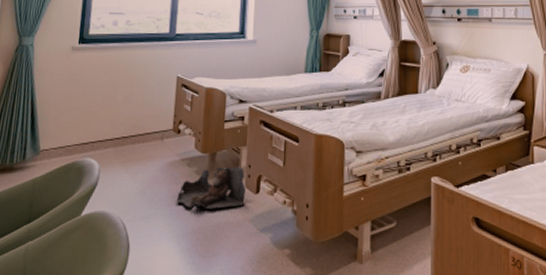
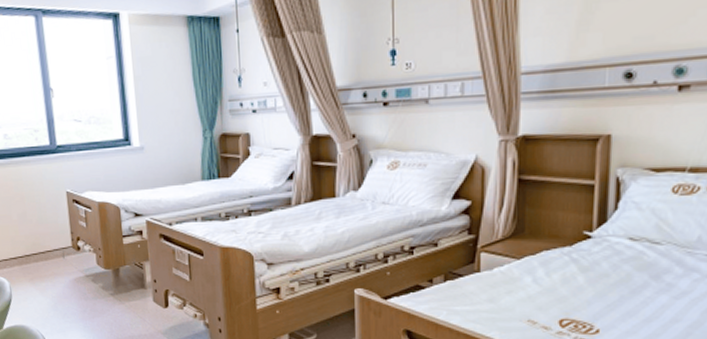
bag: present [176,166,246,209] -> none [87,281,155,323]

